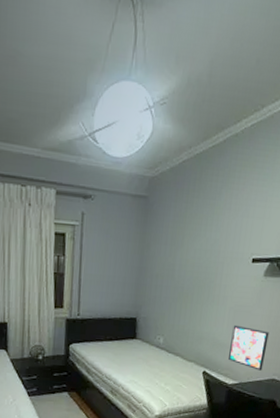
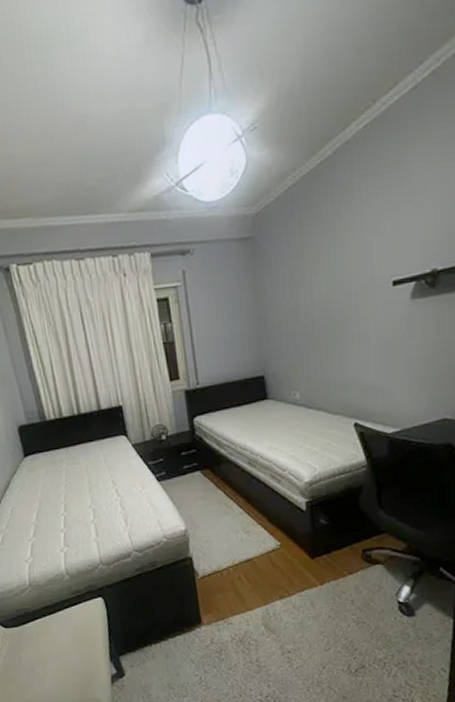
wall art: present [228,324,269,371] -> none [382,362,430,412]

